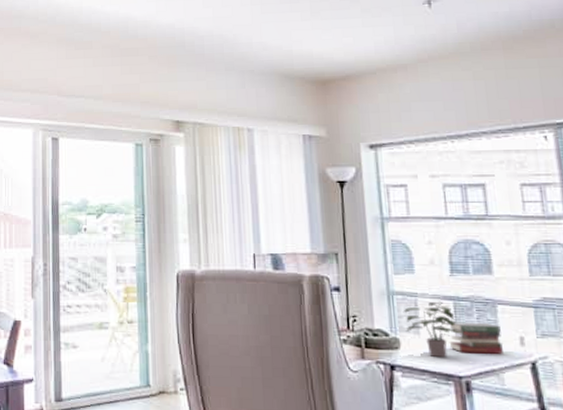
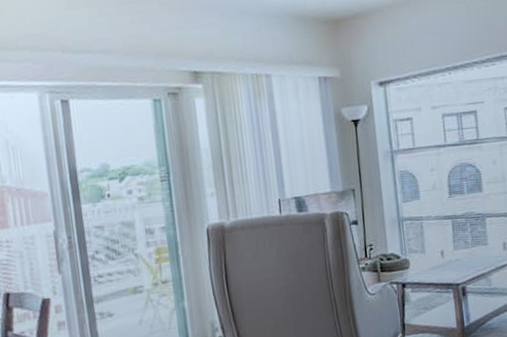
potted plant: present [403,301,464,358] -> none [411,221,460,271]
books: present [449,322,503,355] -> none [449,234,490,264]

